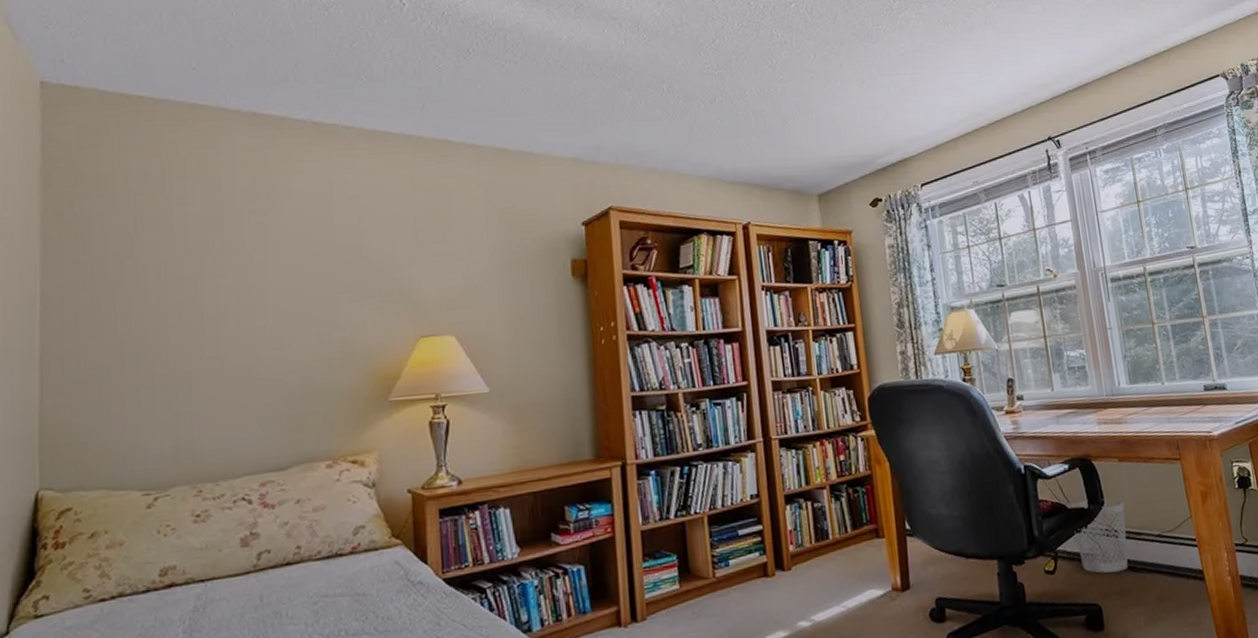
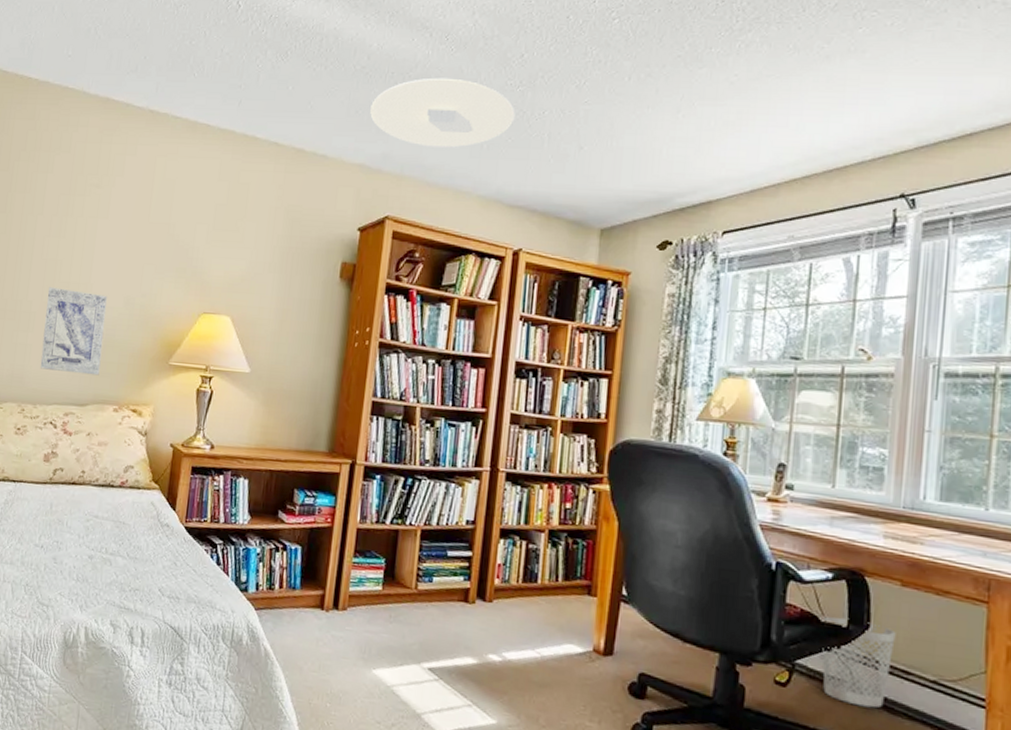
wall art: none [211,336,300,437] -> present [40,287,107,376]
ceiling light: none [572,66,719,134] -> present [370,77,515,148]

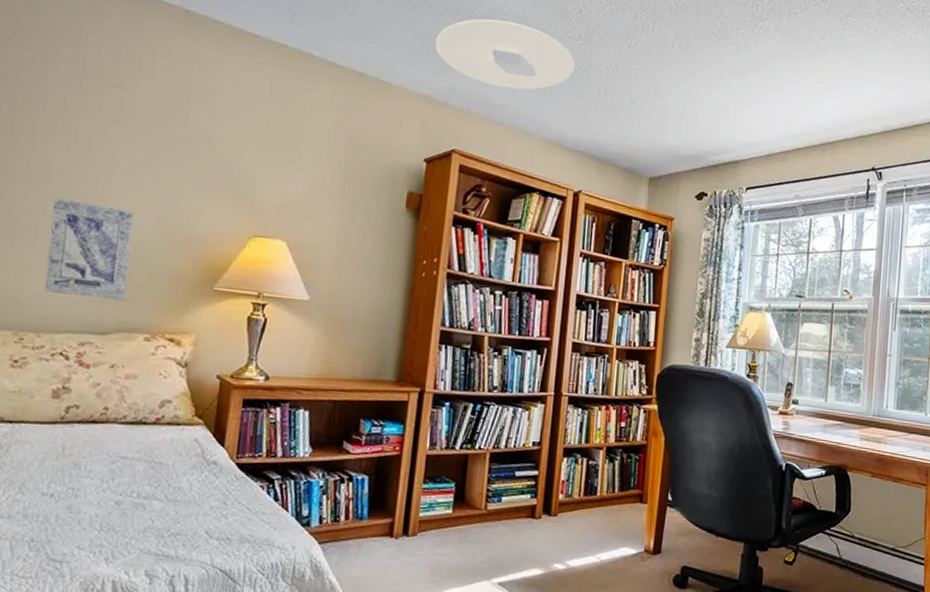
wastebasket: present [822,617,896,708] -> none [818,505,868,574]

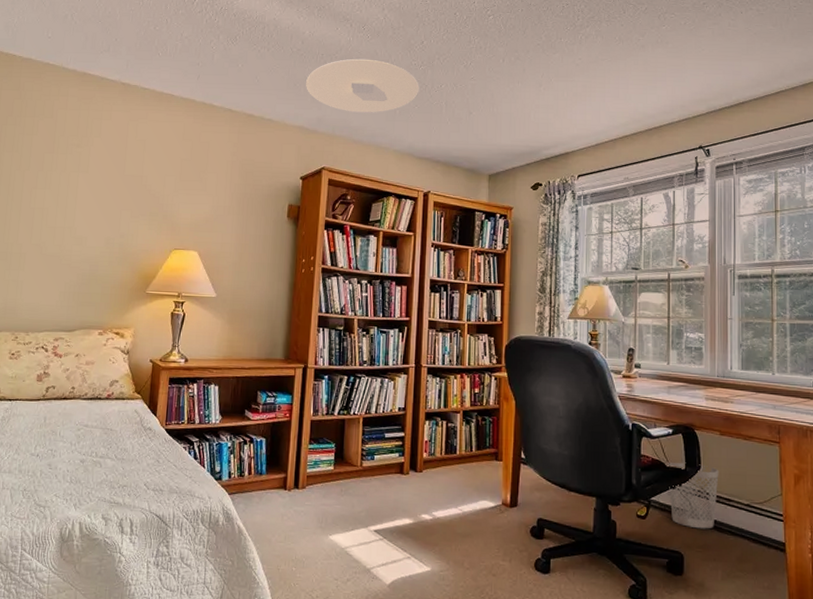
wall art: present [44,197,134,301] -> none [31,231,90,305]
wastebasket: none [818,505,868,574] -> present [669,462,719,529]

